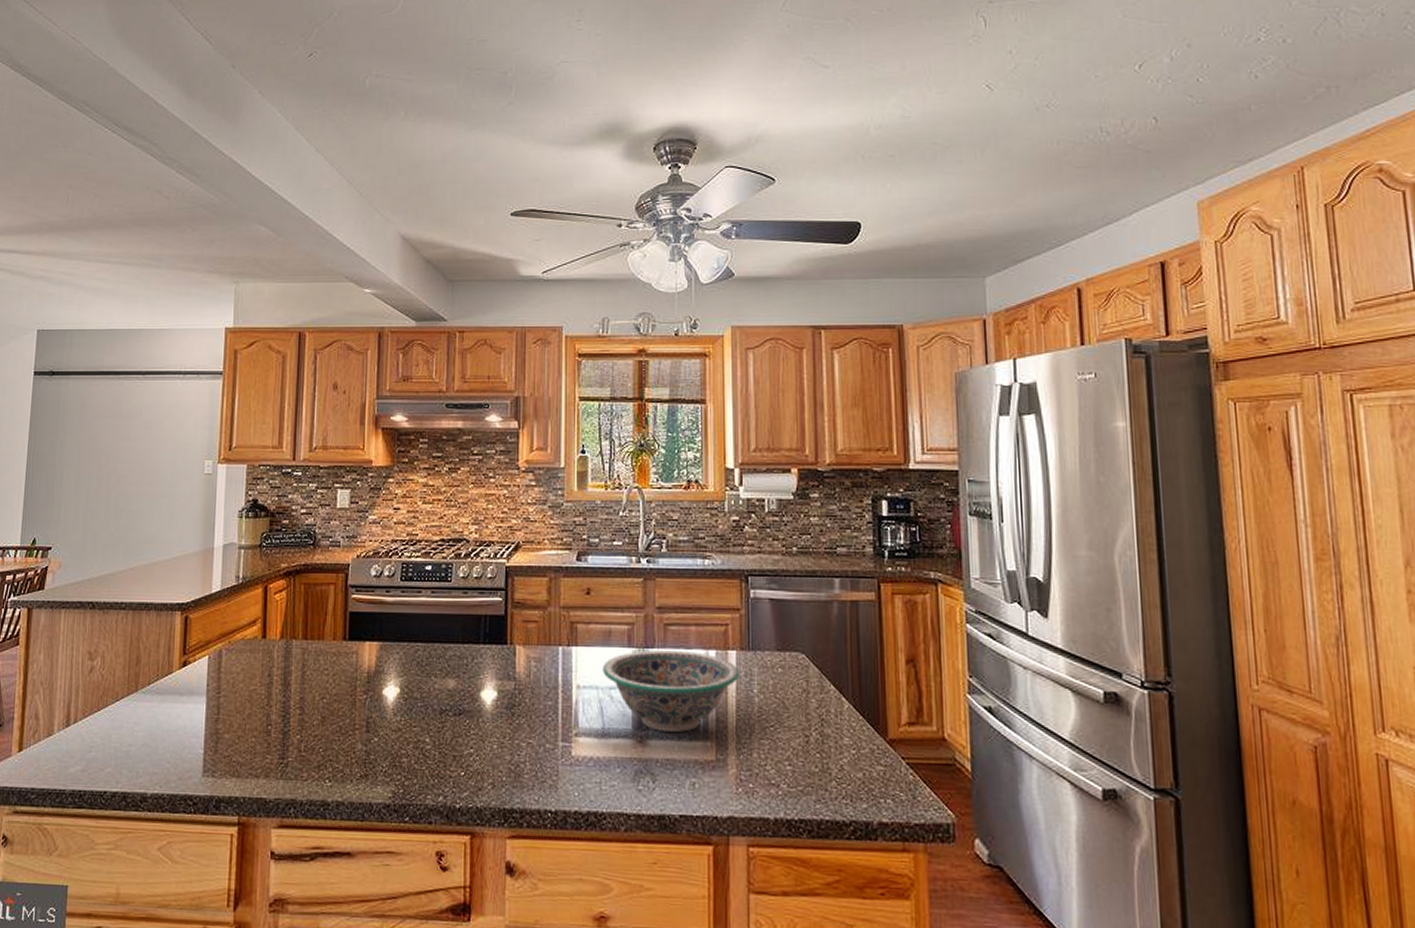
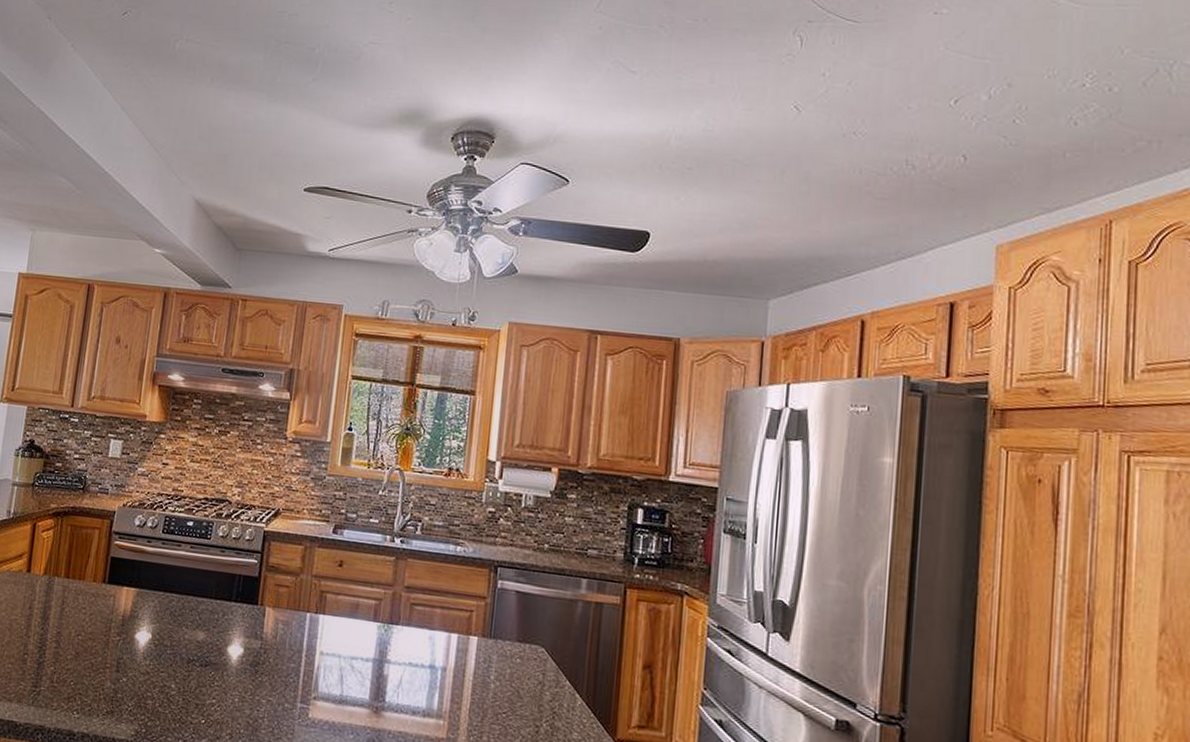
decorative bowl: present [603,650,739,732] -> none [346,626,479,708]

